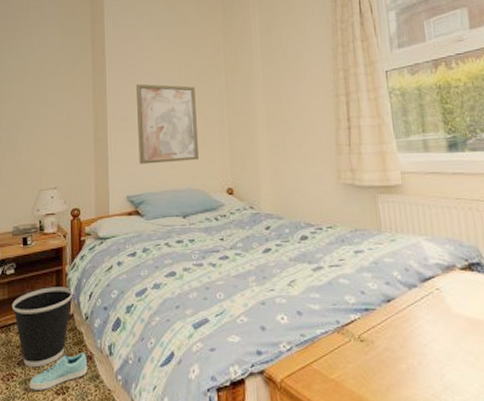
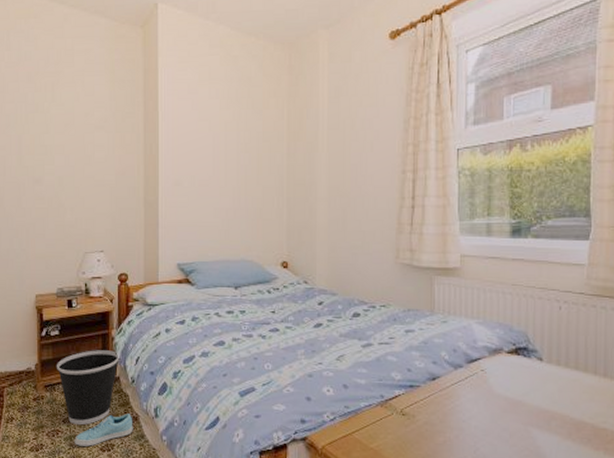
wall art: present [136,84,199,165] -> none [191,146,254,232]

